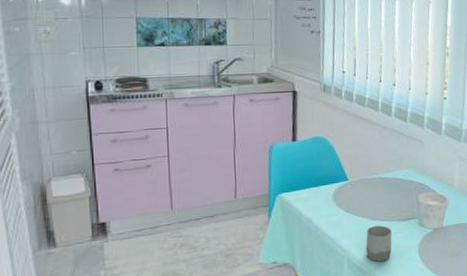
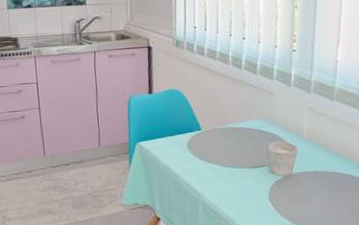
cup: present [366,225,392,262] -> none [219,172,244,206]

